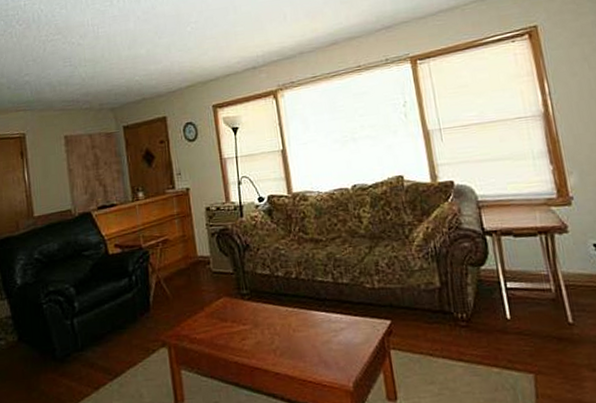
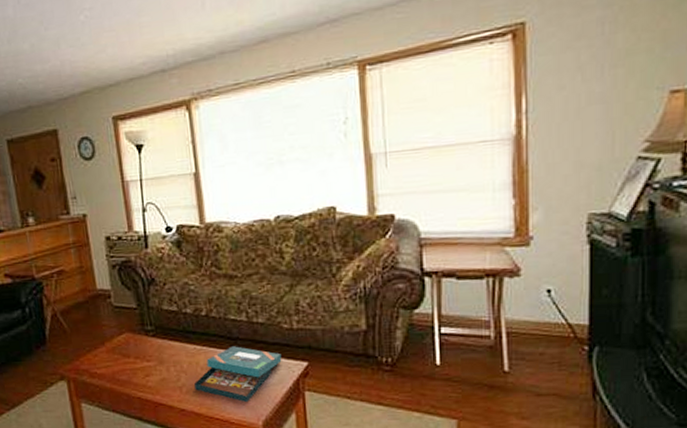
board game: none [287,307,367,364] -> present [194,346,282,403]

